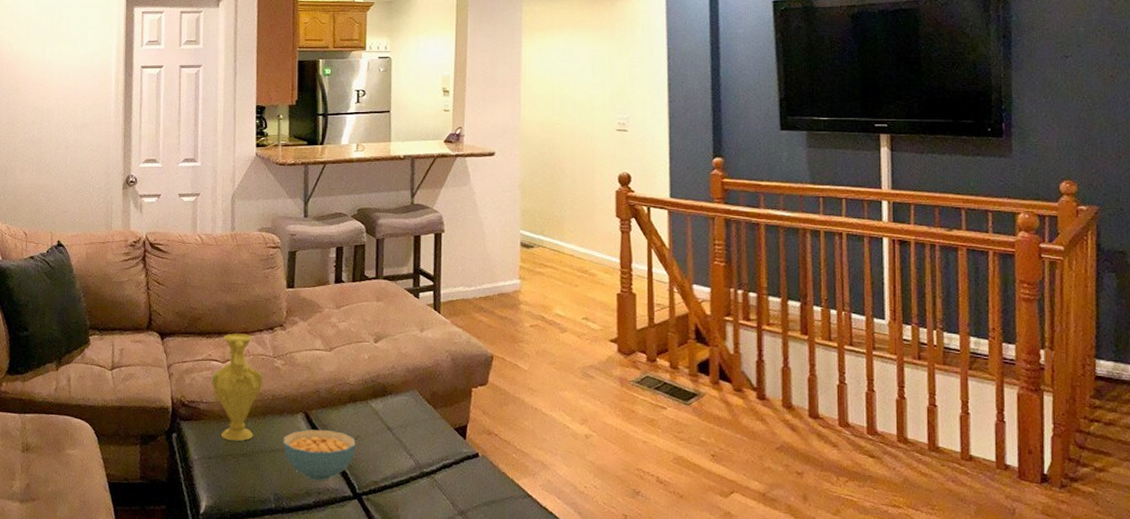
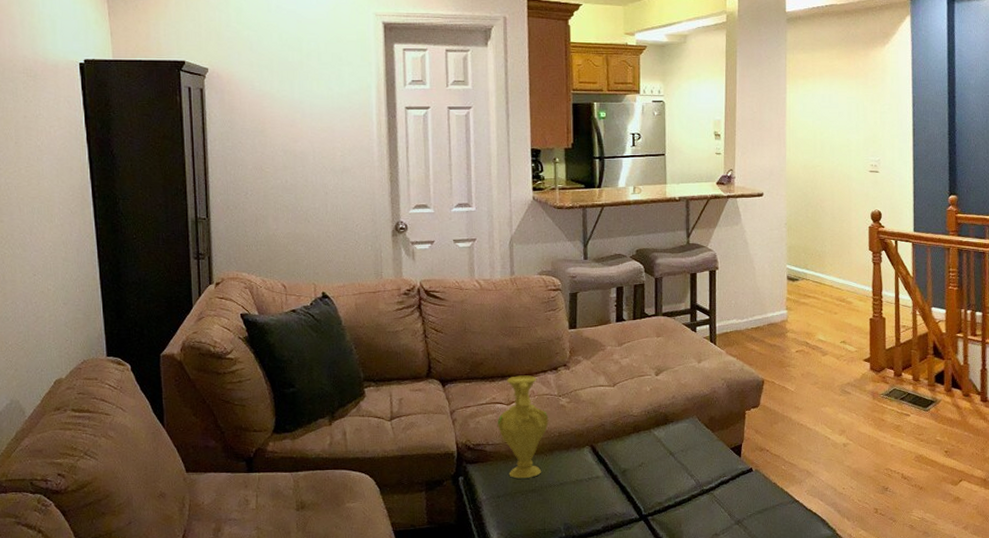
cereal bowl: present [283,429,356,481] -> none [570,459,641,507]

